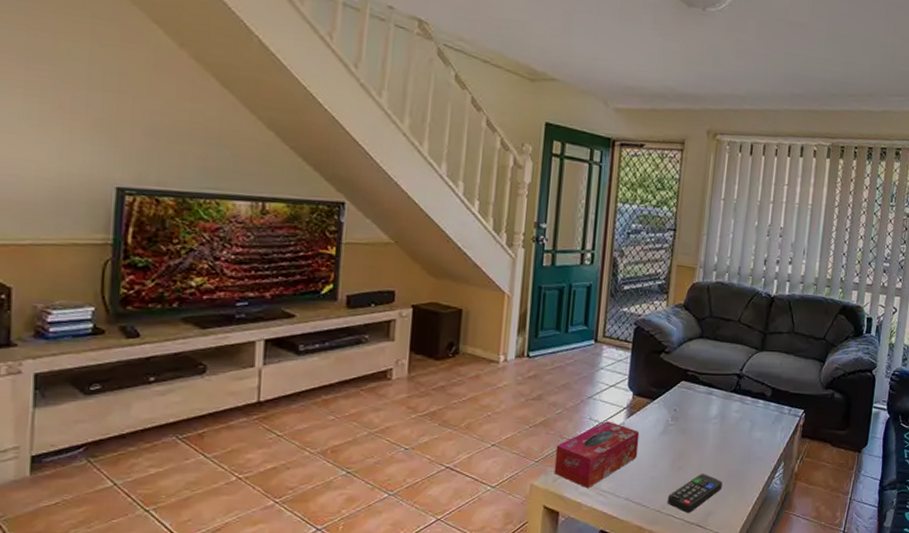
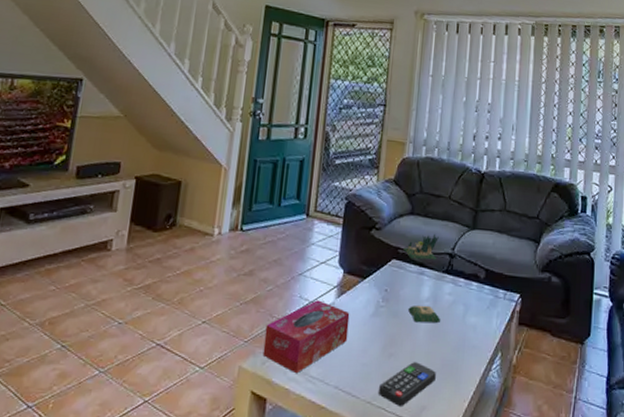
plant: none [692,355,728,439] -> present [403,233,440,323]

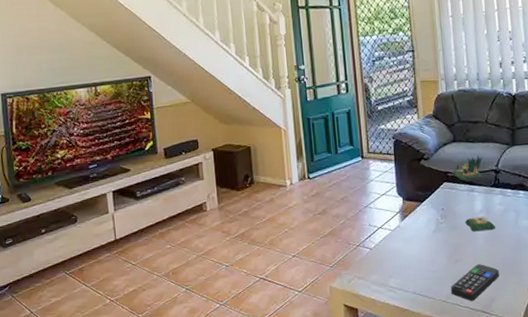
tissue box: present [262,300,350,374] -> none [345,225,417,287]

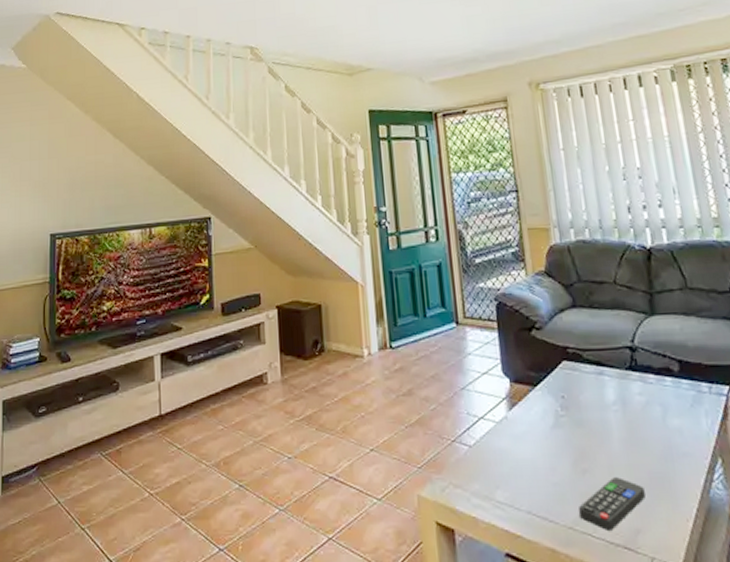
plant: present [452,155,495,232] -> none [572,325,635,431]

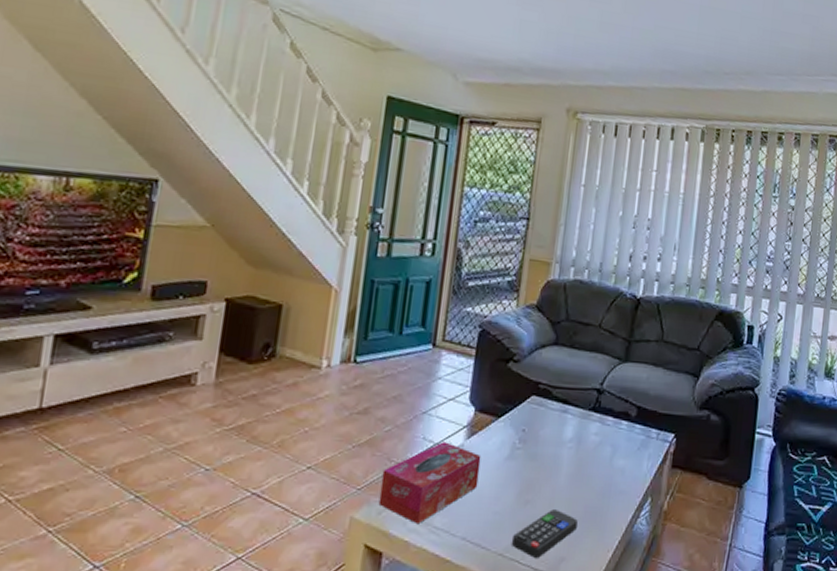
tissue box: none [437,415,531,500] -> present [378,442,481,525]

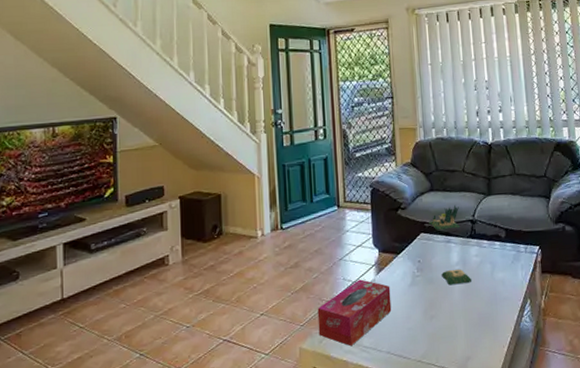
remote control: present [512,509,578,558] -> none [426,319,475,360]
plant: none [544,366,586,466] -> present [429,204,471,285]

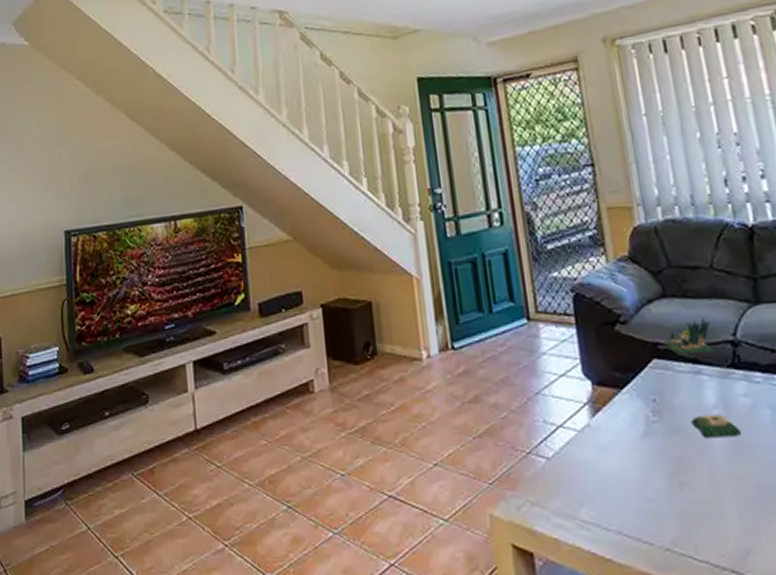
tissue box: present [317,279,392,347] -> none [510,423,619,519]

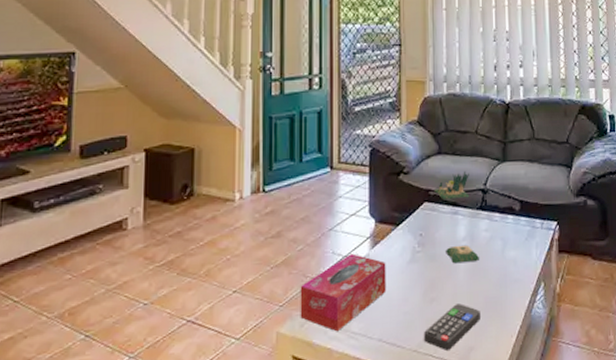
tissue box: none [510,423,619,519] -> present [300,253,386,332]
remote control: none [677,491,755,552] -> present [424,303,480,350]

